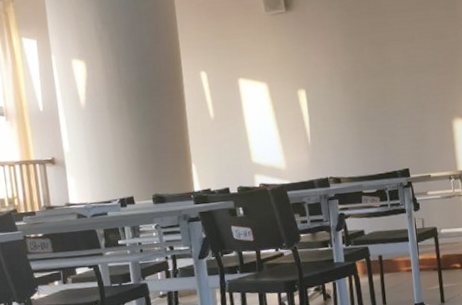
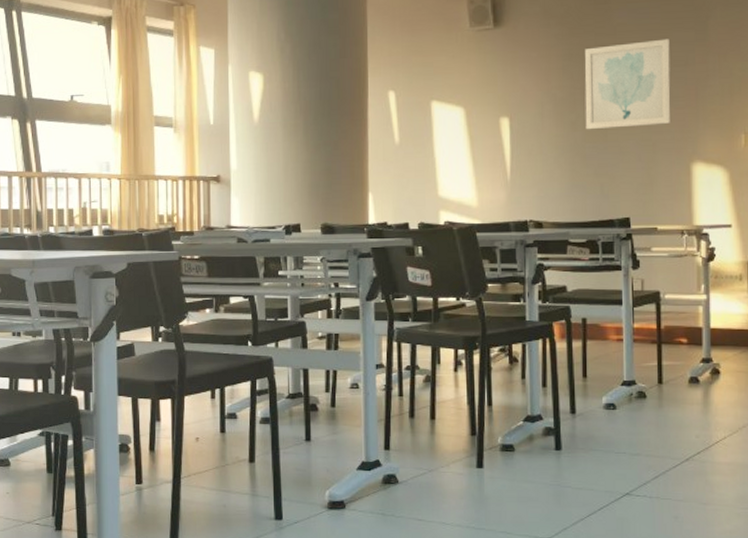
wall art: none [362,16,435,97] -> present [584,38,671,130]

